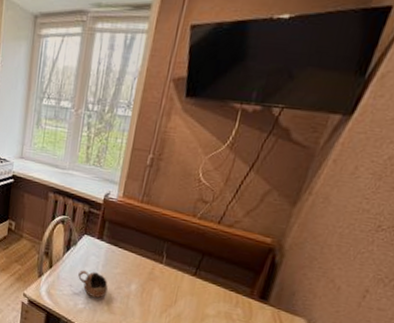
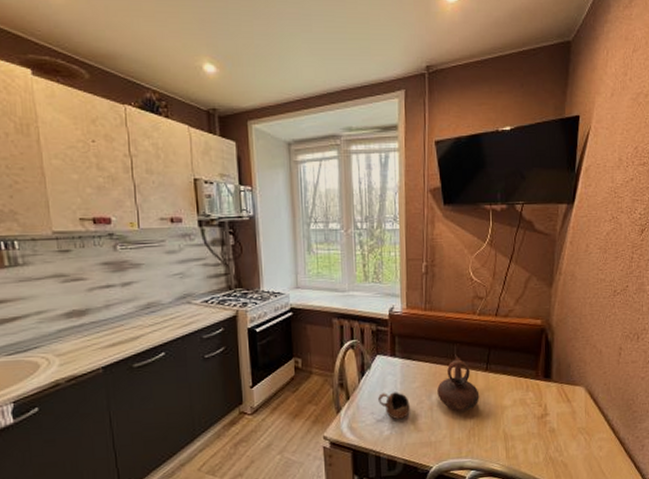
teapot: none [137,254,182,308] -> present [437,357,480,411]

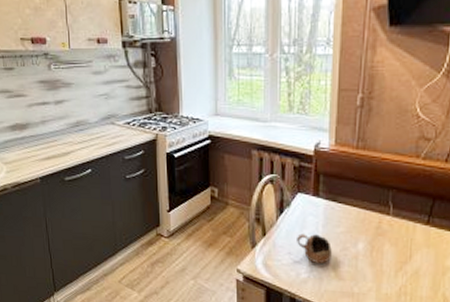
teapot: present [437,357,480,411] -> none [365,204,417,266]

